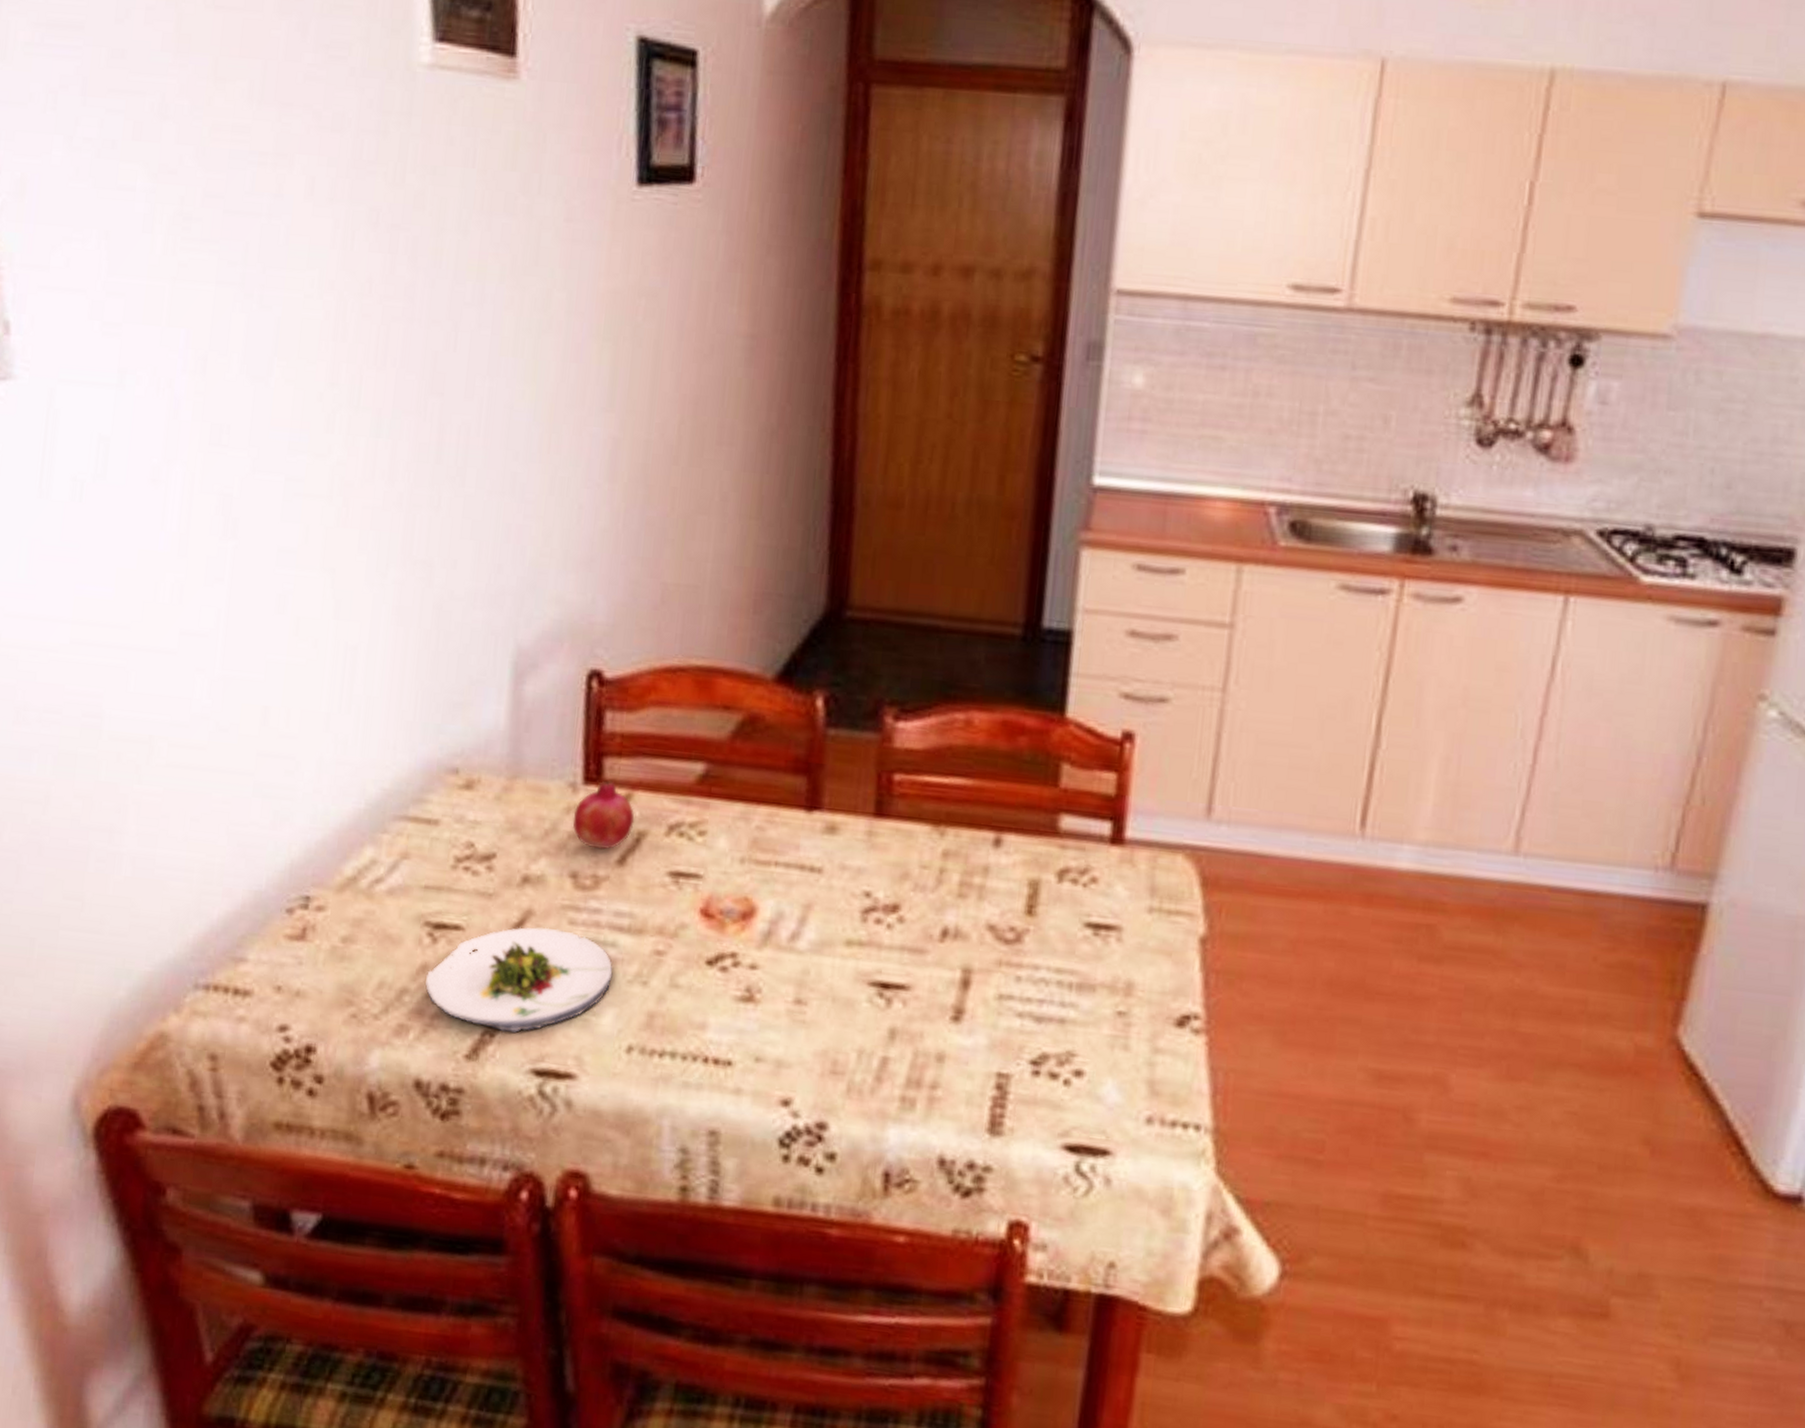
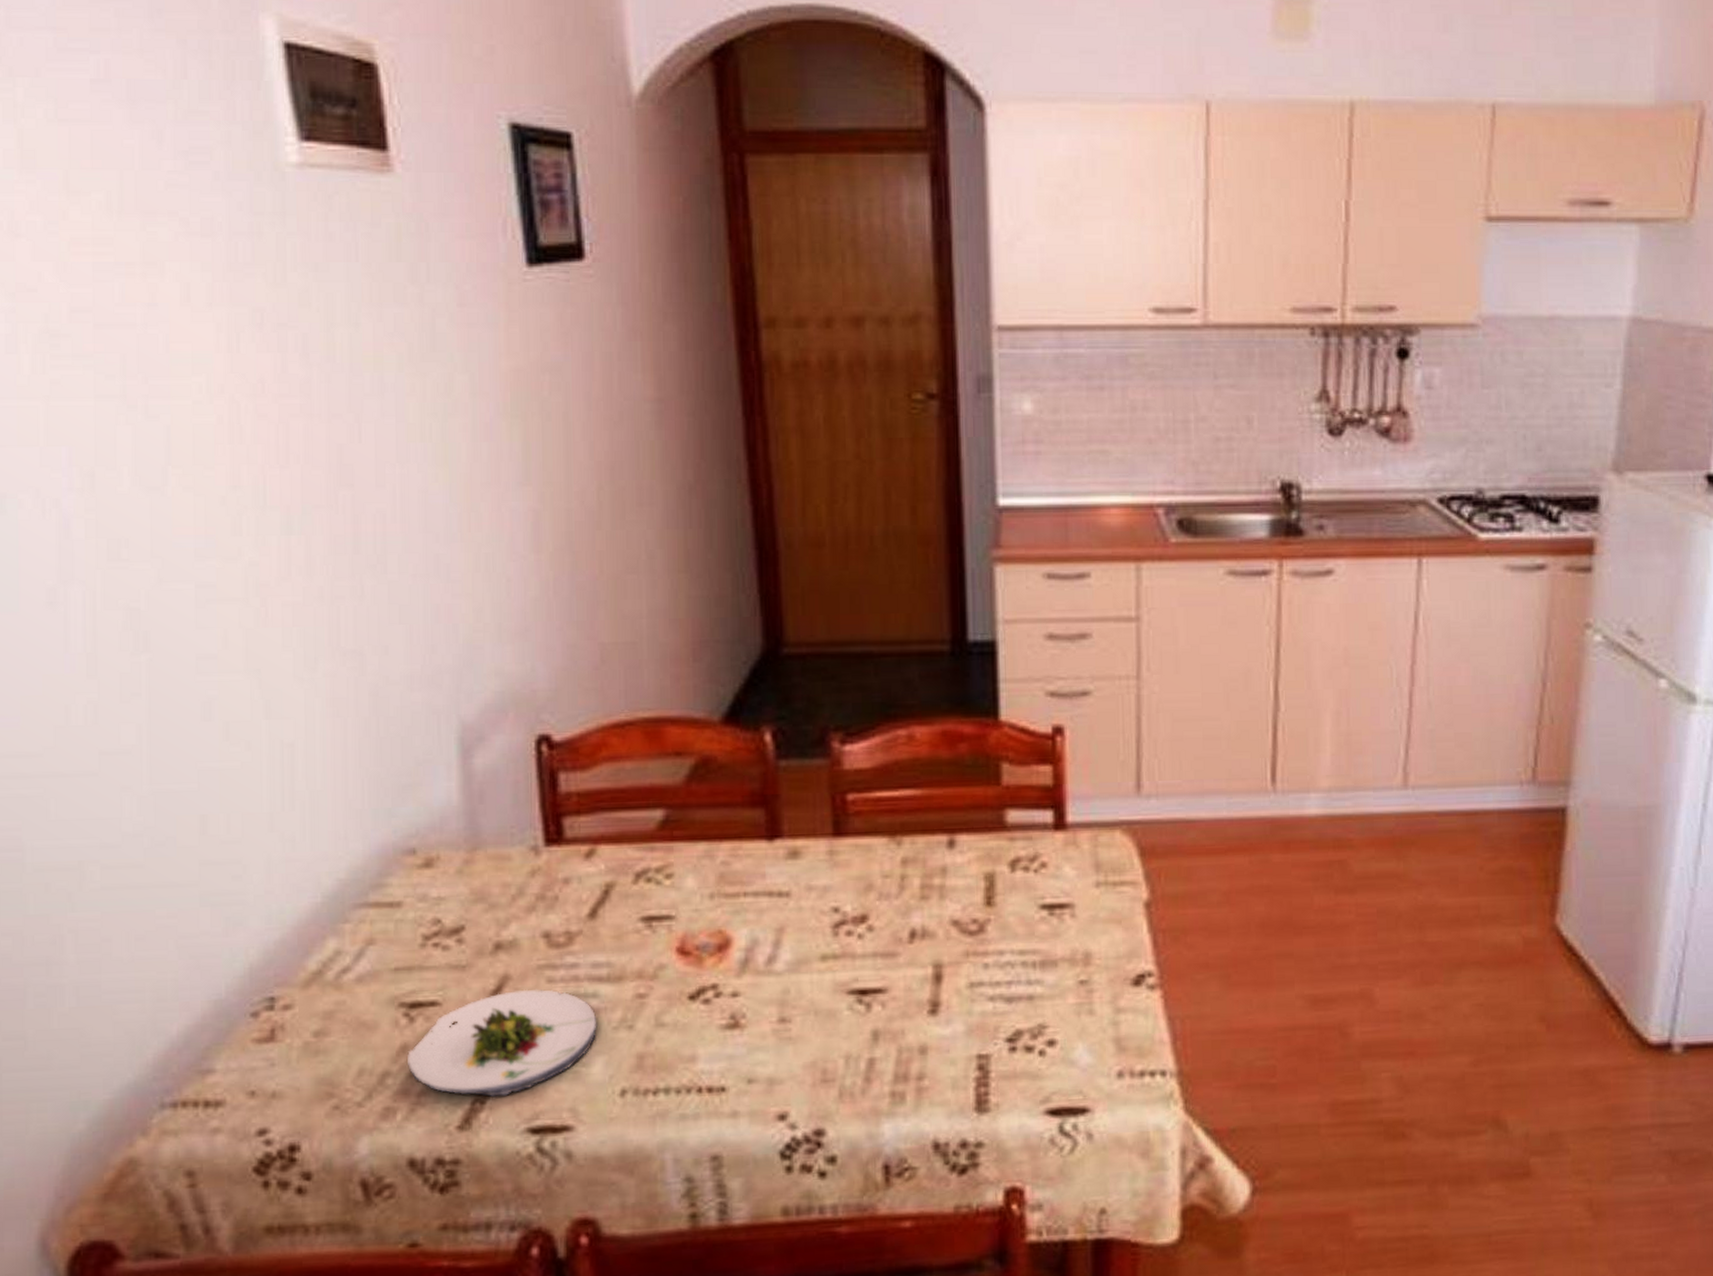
fruit: present [572,780,635,850] -> none [538,838,601,906]

